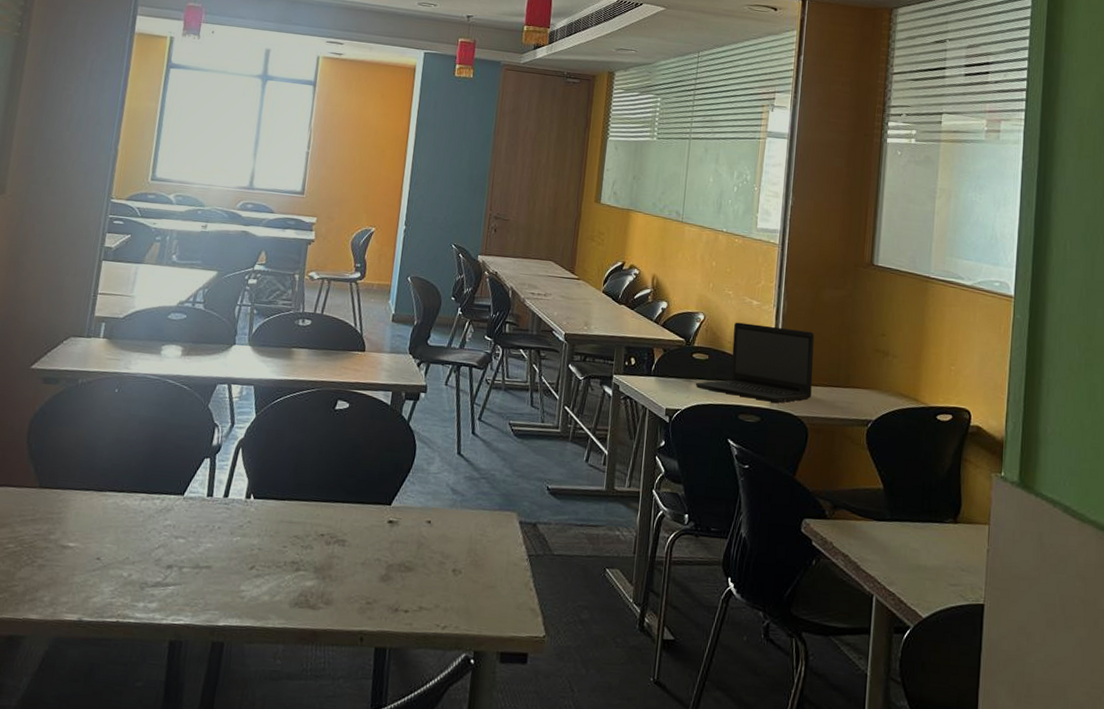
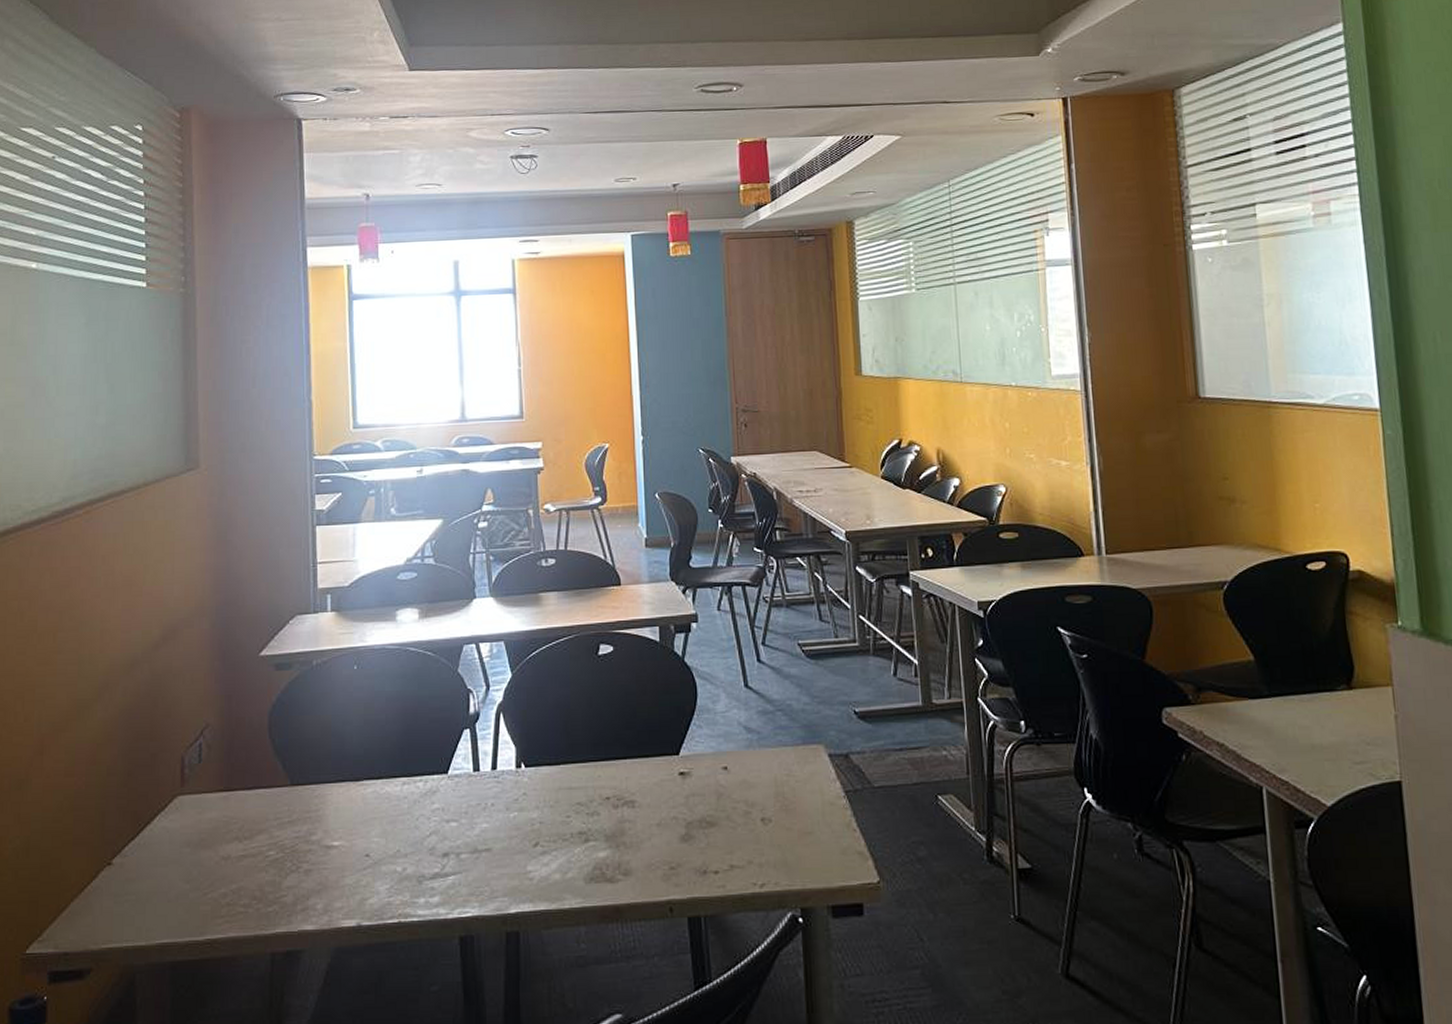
laptop: present [695,322,815,403] -> none [1008,487,1149,577]

